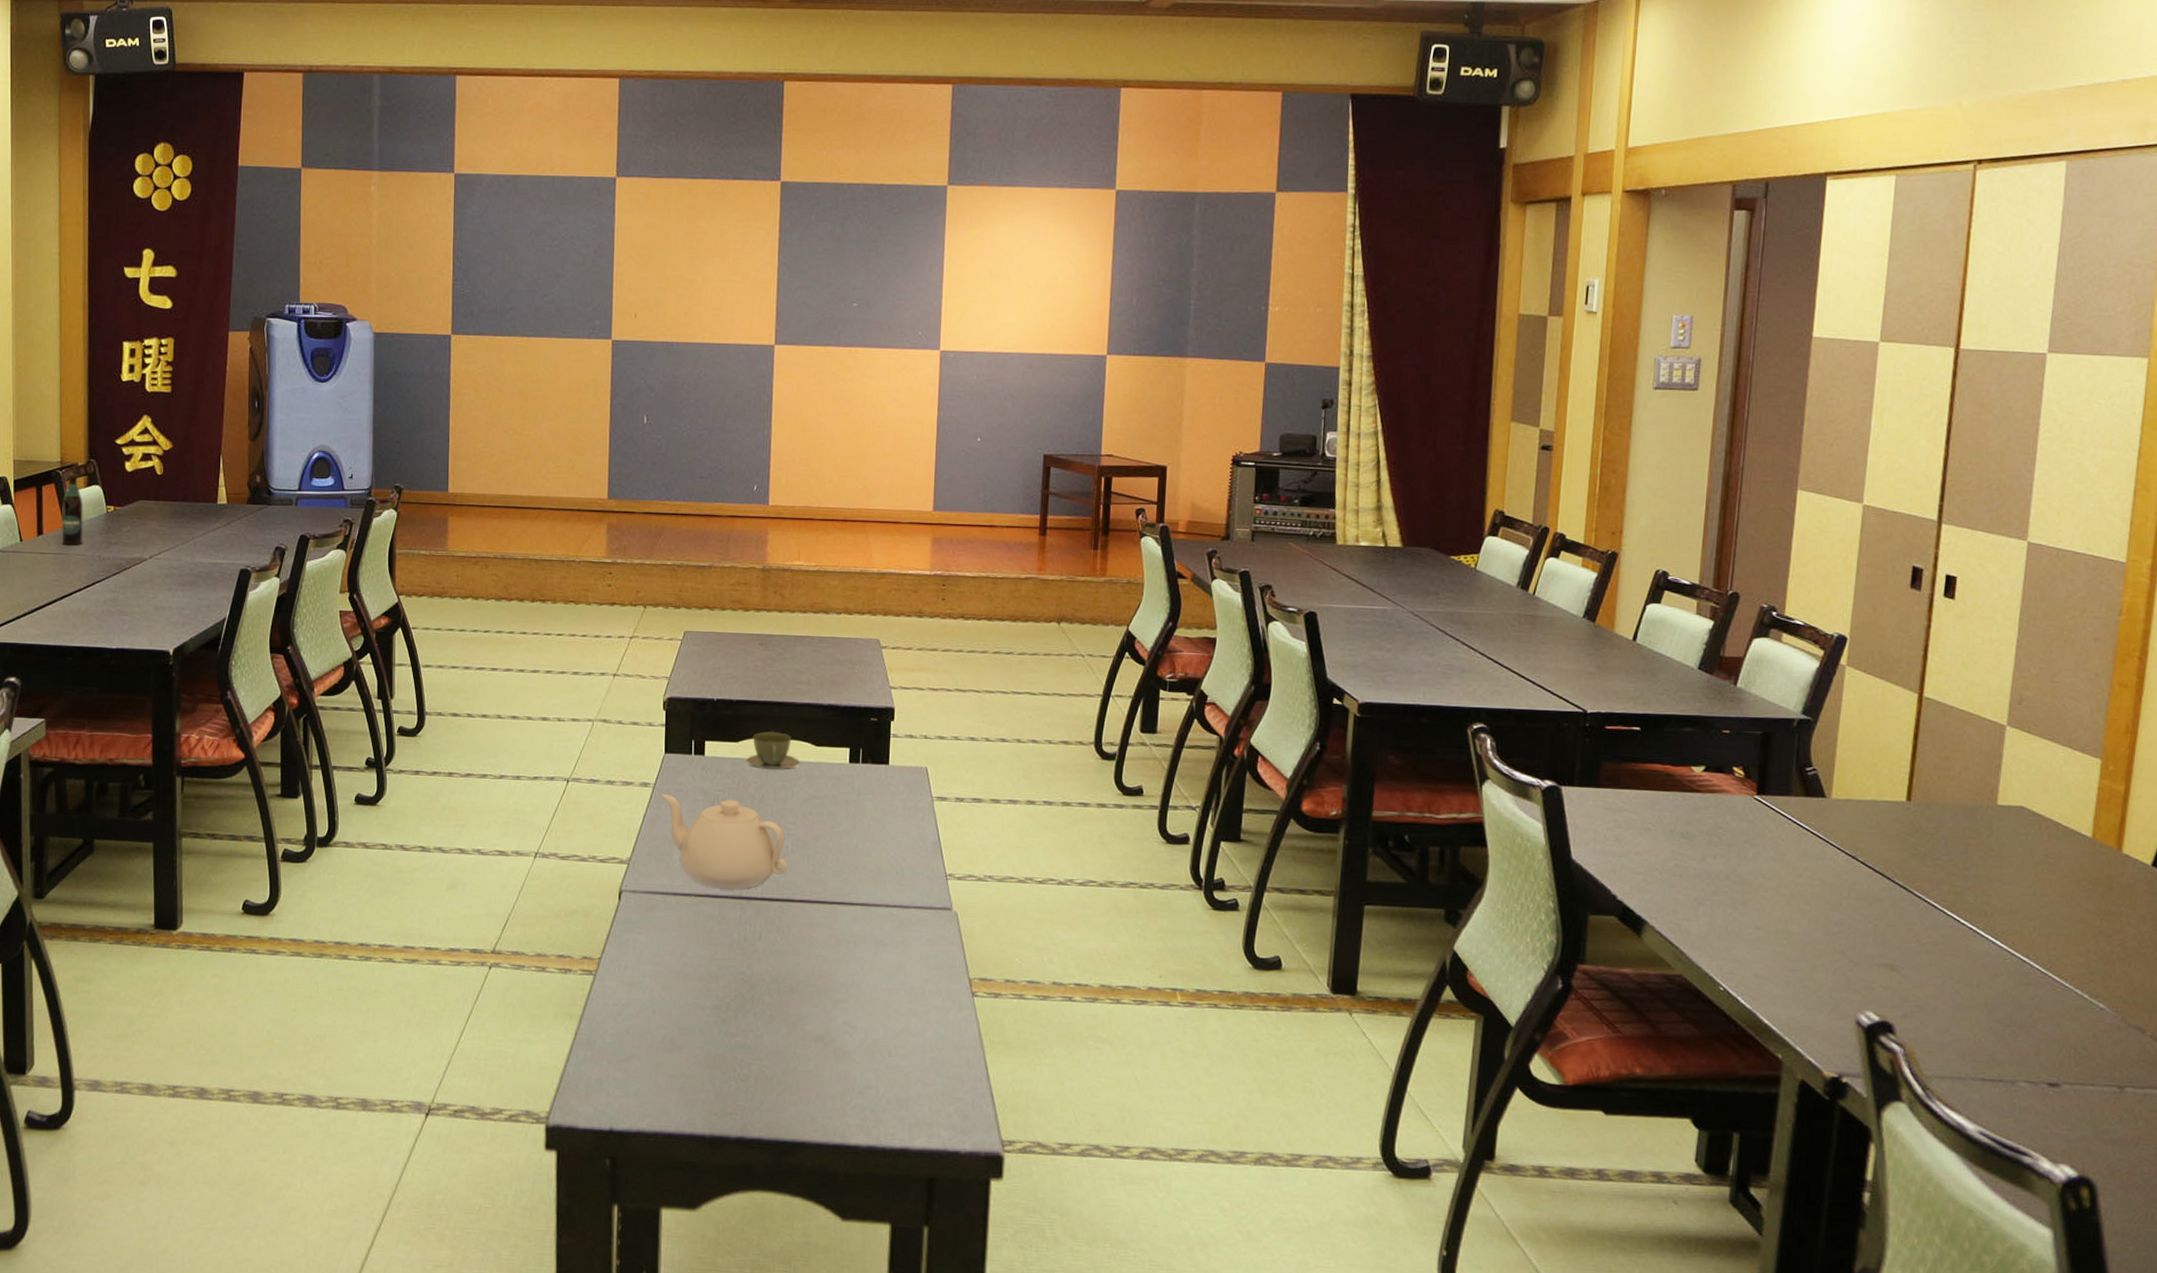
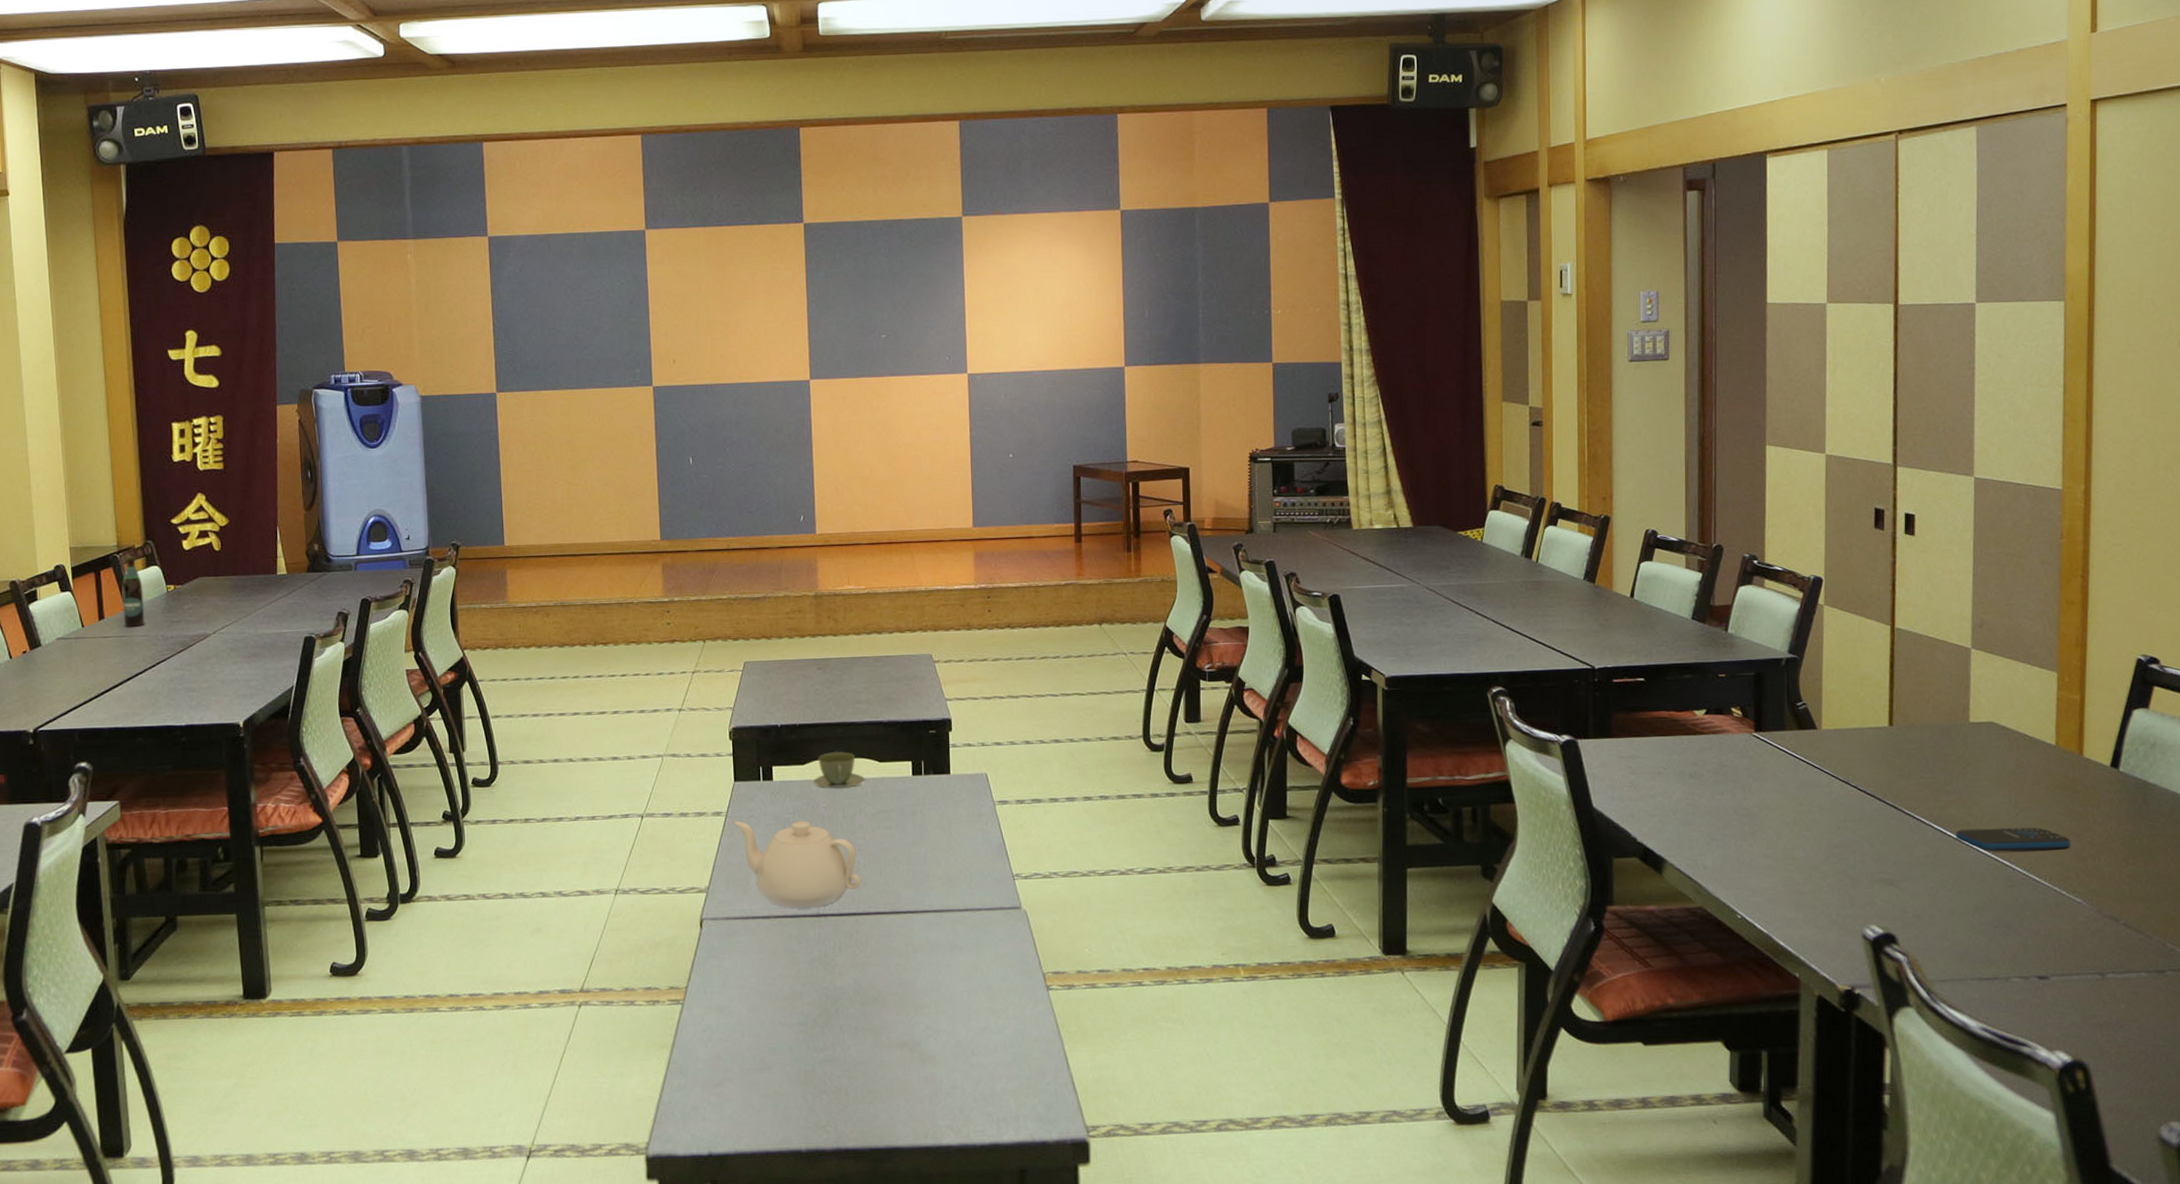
mobile phone: none [1970,918,2099,950] -> present [1956,827,2071,852]

